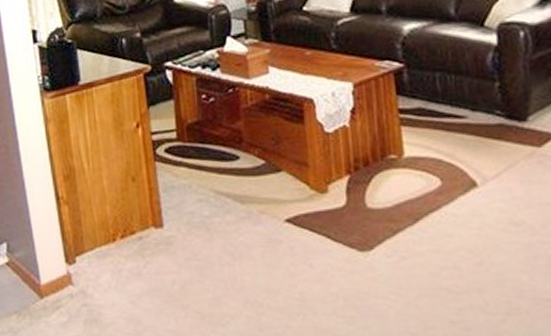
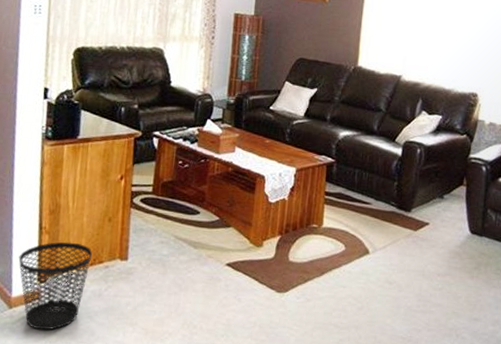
wastebasket: none [40,212,121,322] -> present [18,242,92,330]

